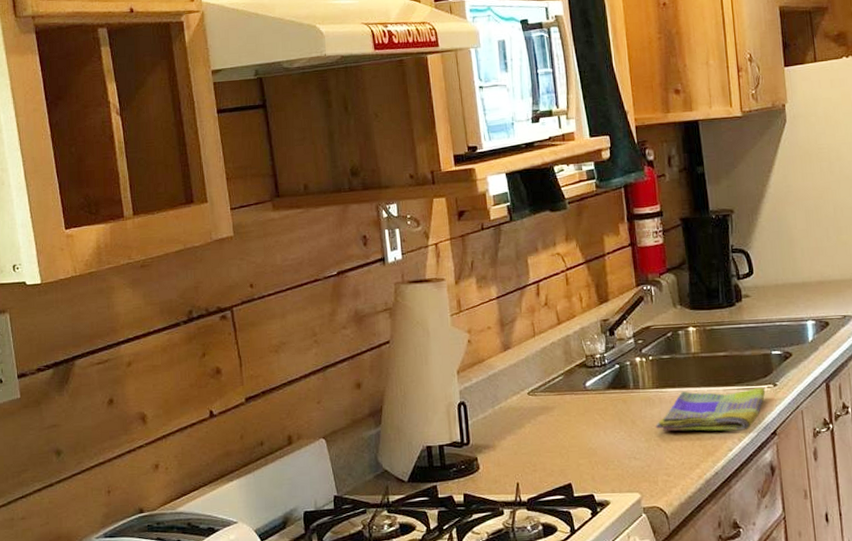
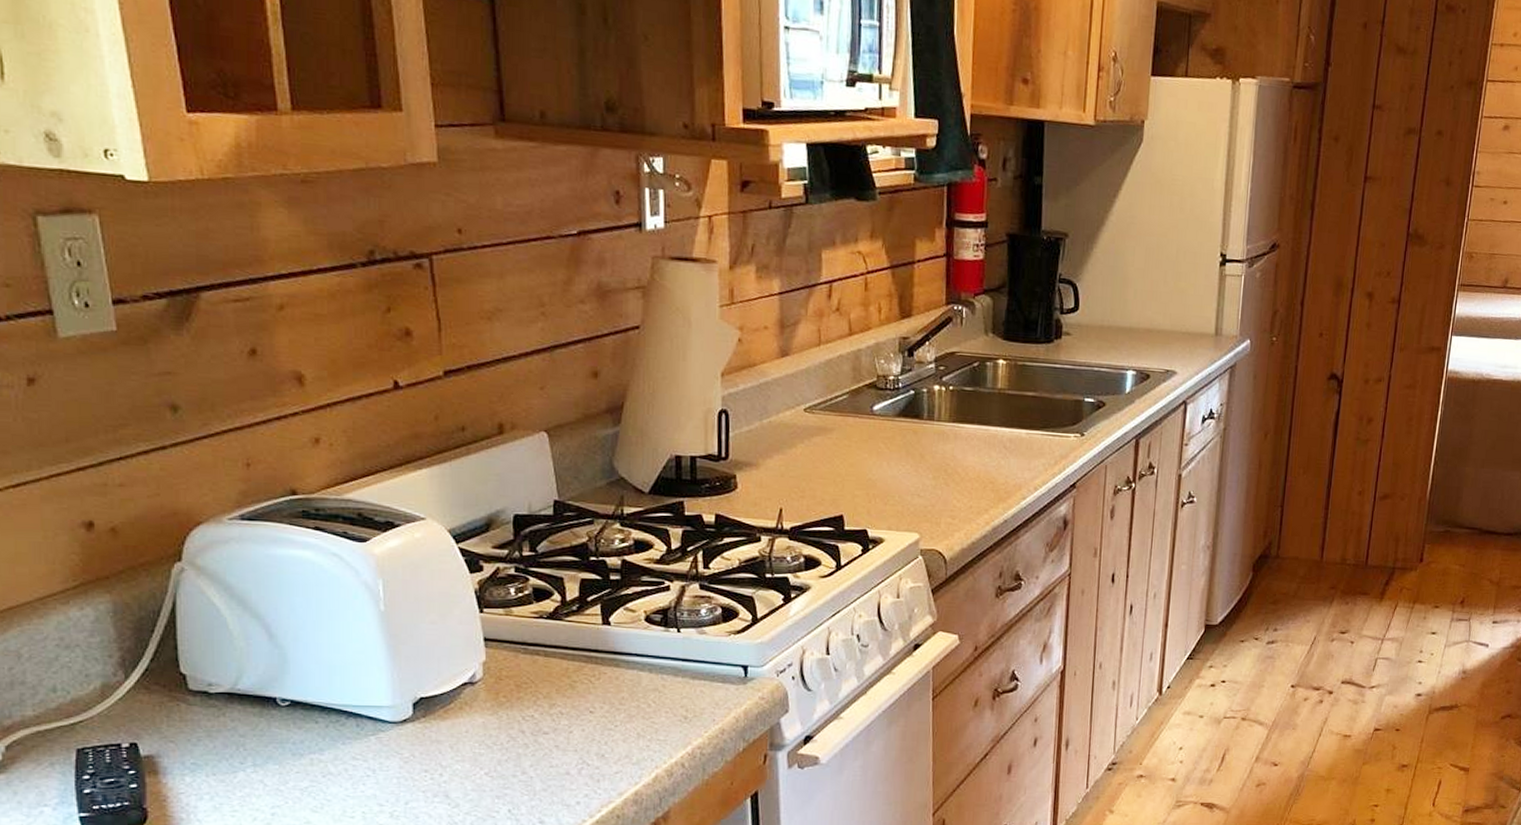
dish towel: present [656,387,766,431] -> none [947,429,1072,479]

